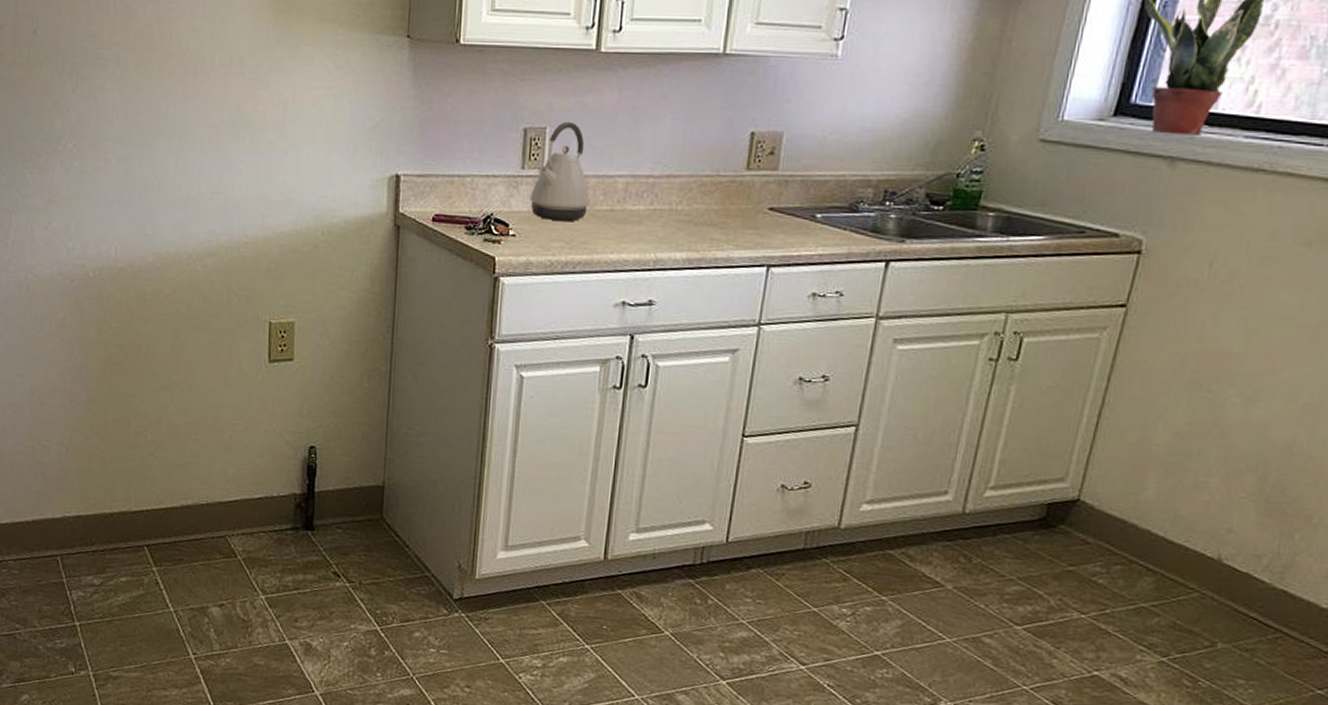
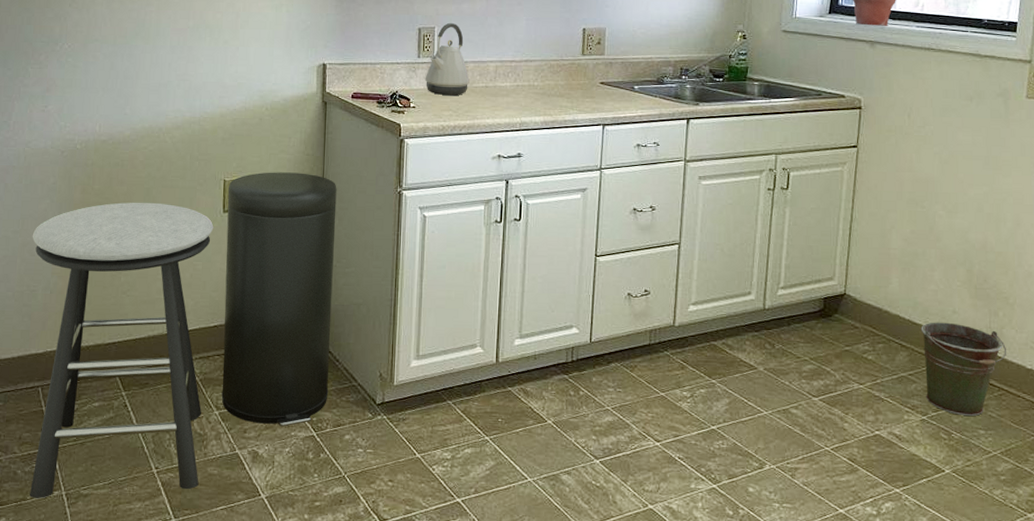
stool: none [41,345,257,679] -> present [30,202,214,498]
pedal bin: none [268,313,411,618] -> present [221,172,337,427]
bucket: none [1170,541,1297,662] -> present [921,322,1007,416]

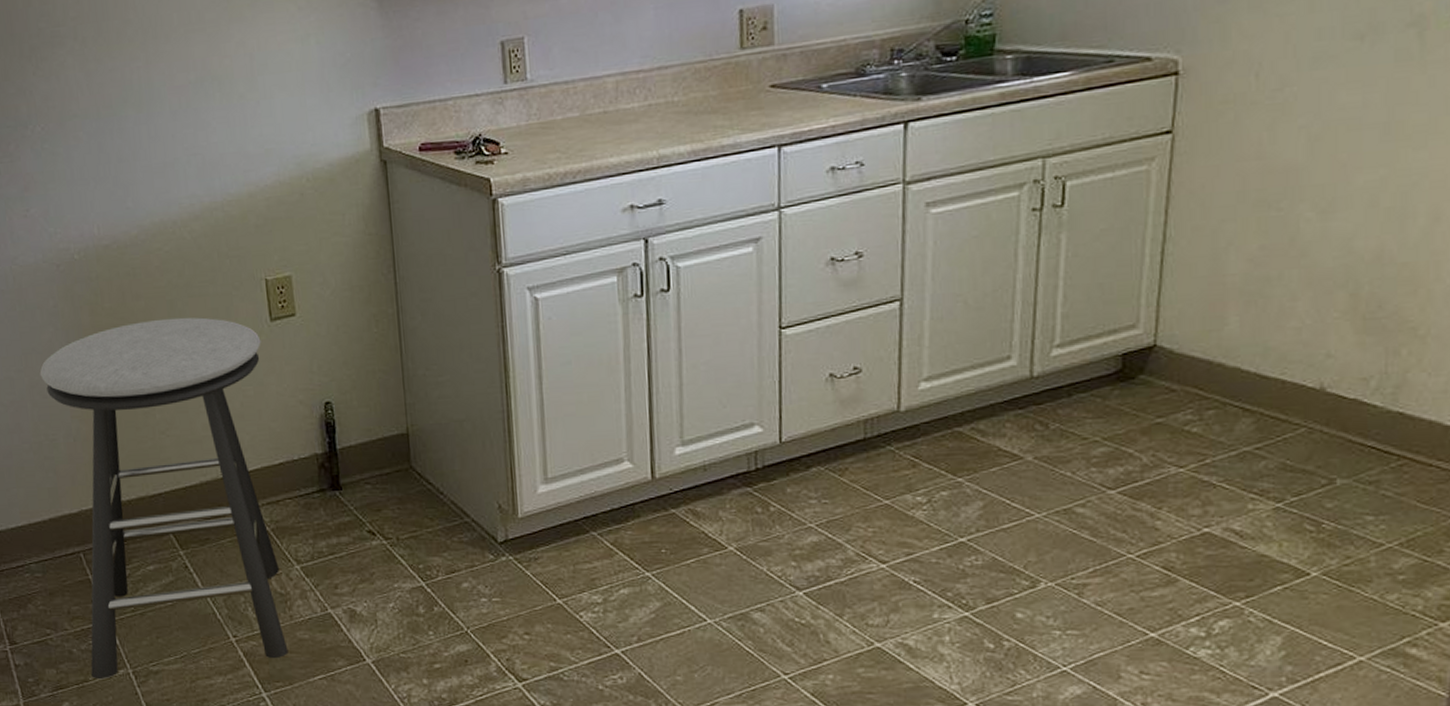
pedal bin: present [221,172,337,427] -> none [272,259,435,578]
kettle: present [425,22,470,96] -> none [517,27,581,132]
bucket: present [921,322,1007,416] -> none [1274,371,1413,498]

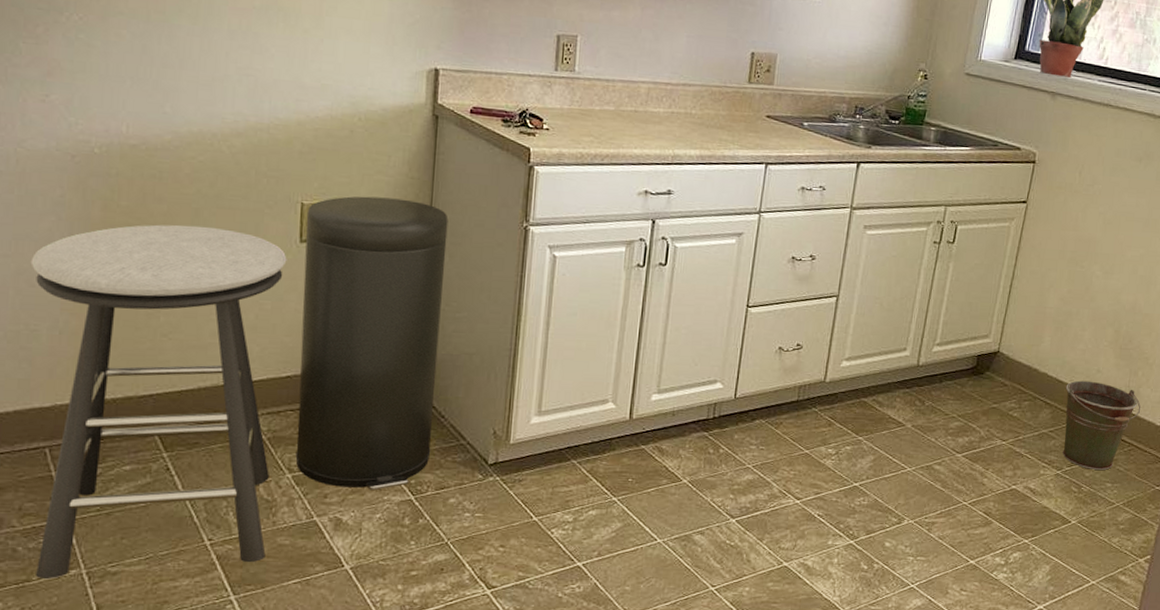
pedal bin: none [272,259,435,578] -> present [295,196,448,491]
bucket: none [1274,371,1413,498] -> present [1063,380,1141,470]

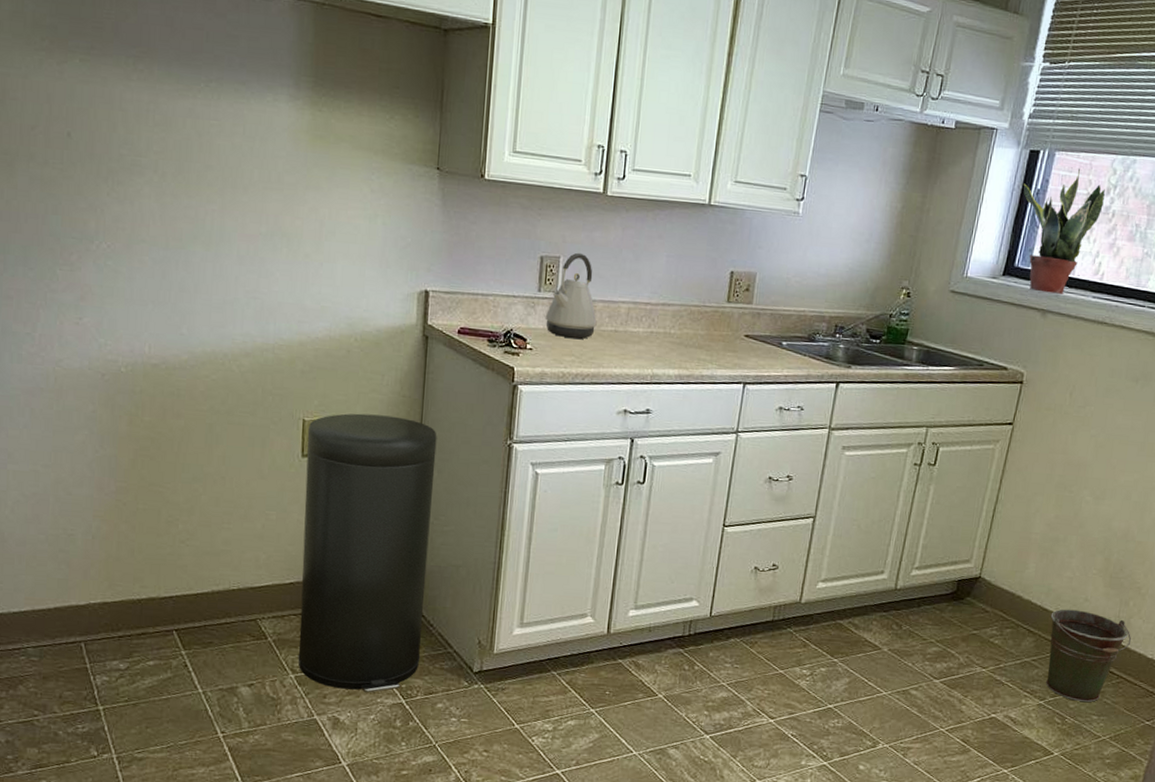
stool: present [30,224,287,578] -> none [67,438,290,761]
kettle: none [562,31,616,119] -> present [545,252,597,339]

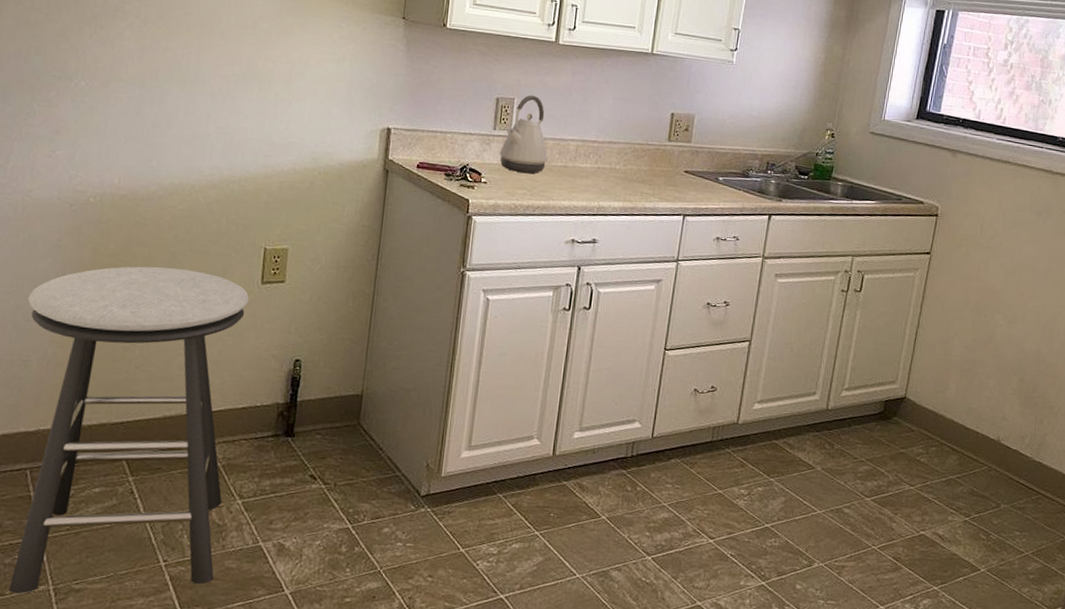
stool: none [67,438,290,761] -> present [9,266,249,594]
pedal bin: present [298,413,437,693] -> none [246,242,394,518]
potted plant: present [1023,168,1105,295] -> none [931,26,1003,137]
bucket: present [1046,609,1132,702] -> none [970,427,1048,518]

